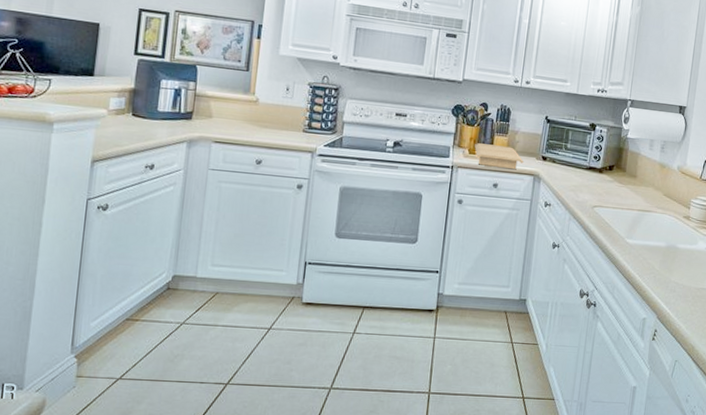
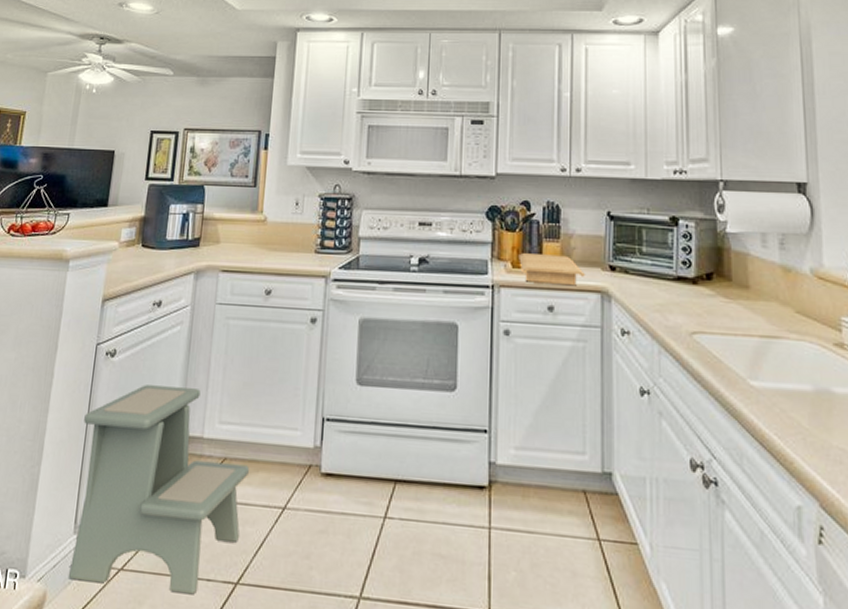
step stool: none [67,234,239,394] -> present [68,385,249,595]

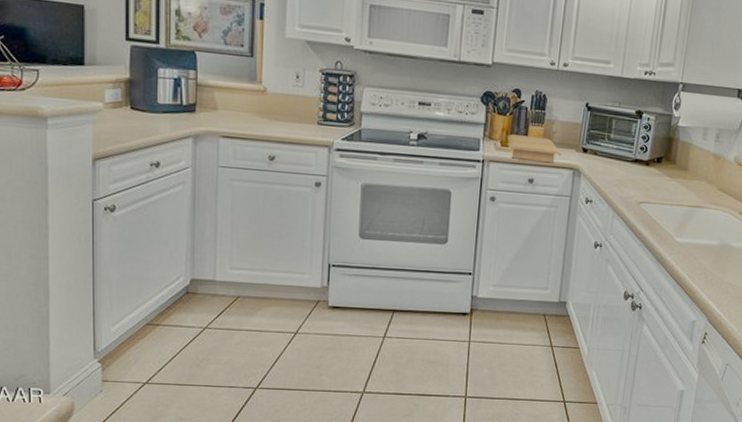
step stool: present [68,385,249,595] -> none [89,237,262,398]

